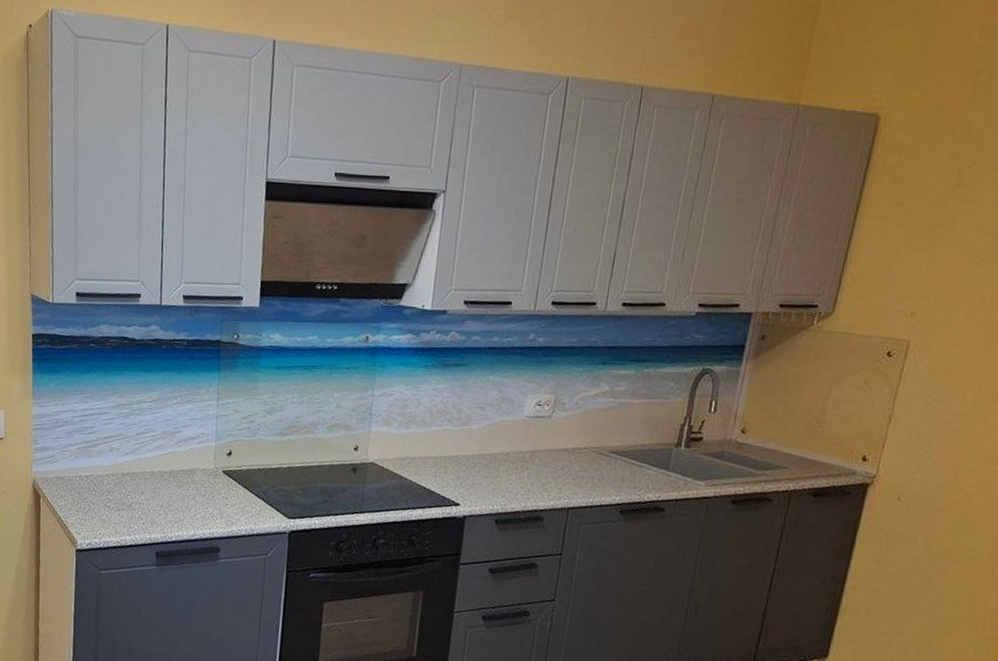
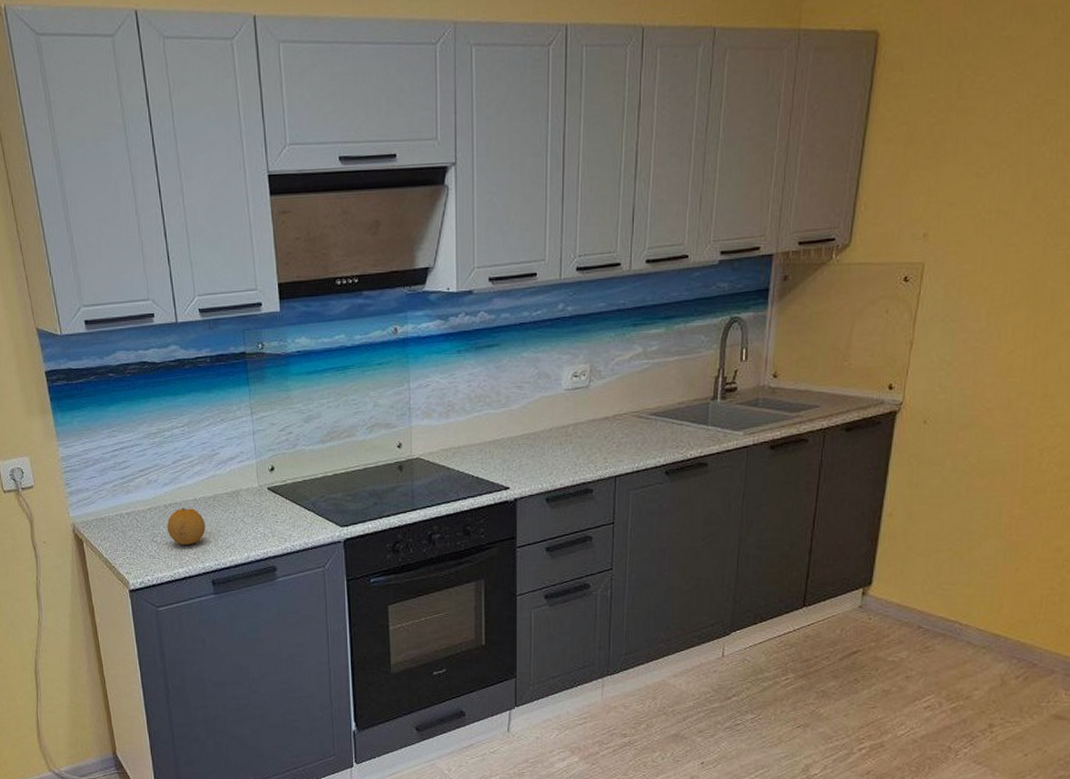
fruit: none [121,478,159,515] -> present [166,508,206,545]

